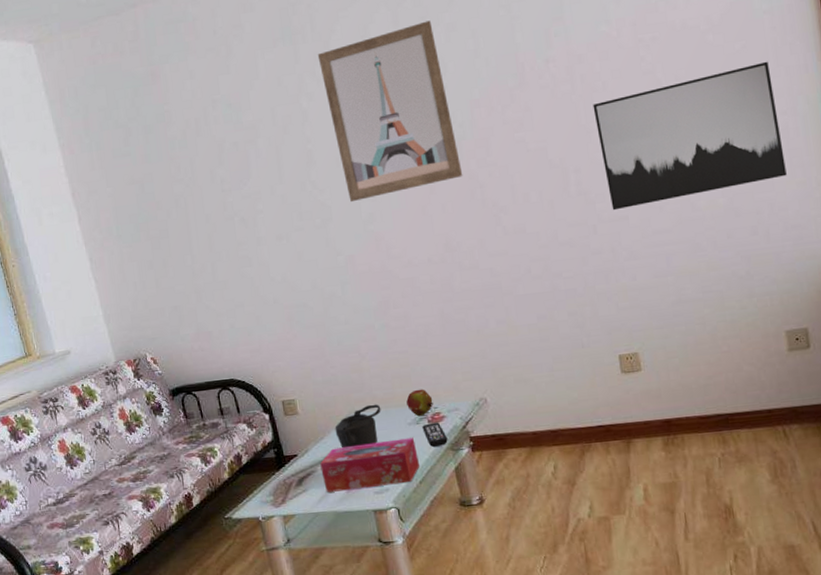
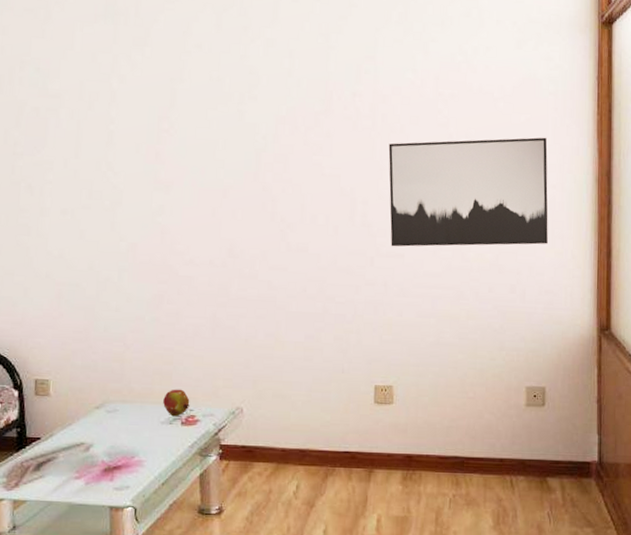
wall art: present [317,20,463,203] -> none [136,31,258,191]
tissue box: present [320,437,421,493] -> none [62,436,166,483]
teapot: present [335,404,381,449] -> none [85,397,136,439]
remote control: present [422,422,448,447] -> none [174,425,198,450]

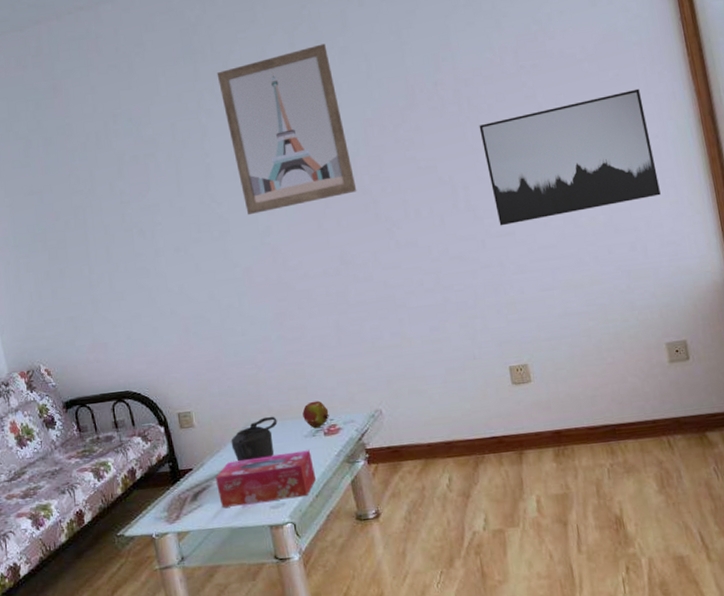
tissue box: none [62,436,166,483] -> present [216,450,317,508]
teapot: none [85,397,136,439] -> present [231,416,278,462]
wall art: none [136,31,258,191] -> present [216,43,357,216]

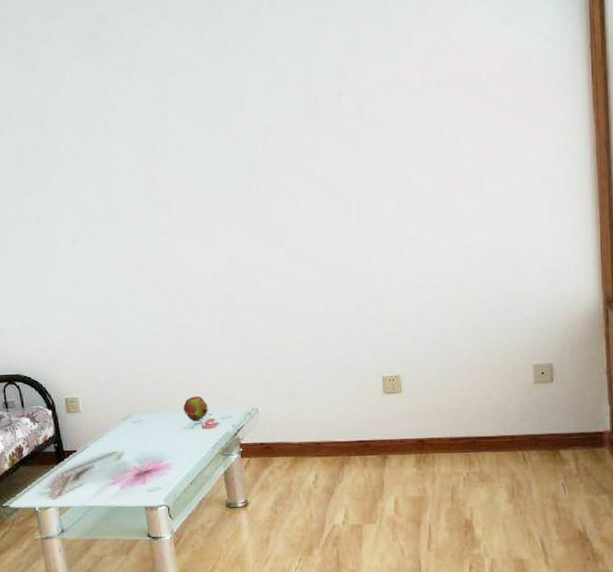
wall art: present [216,43,357,216] -> none [122,45,253,214]
tissue box: present [216,450,317,508] -> none [98,441,192,488]
teapot: present [231,416,278,462] -> none [114,407,159,447]
wall art: present [479,88,661,226] -> none [378,114,547,242]

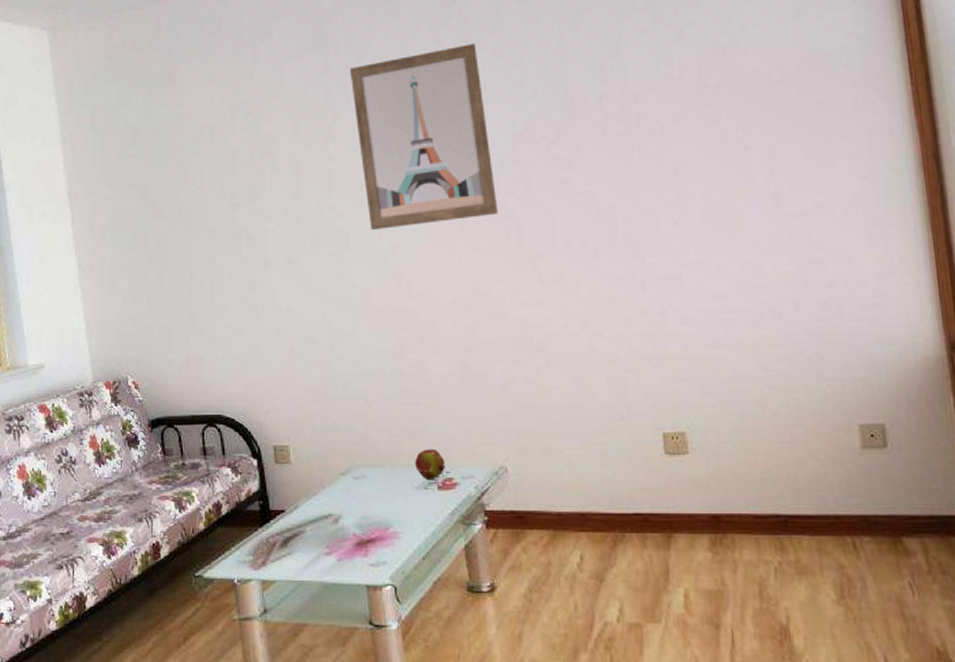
wall art: none [122,45,253,214] -> present [349,43,499,231]

